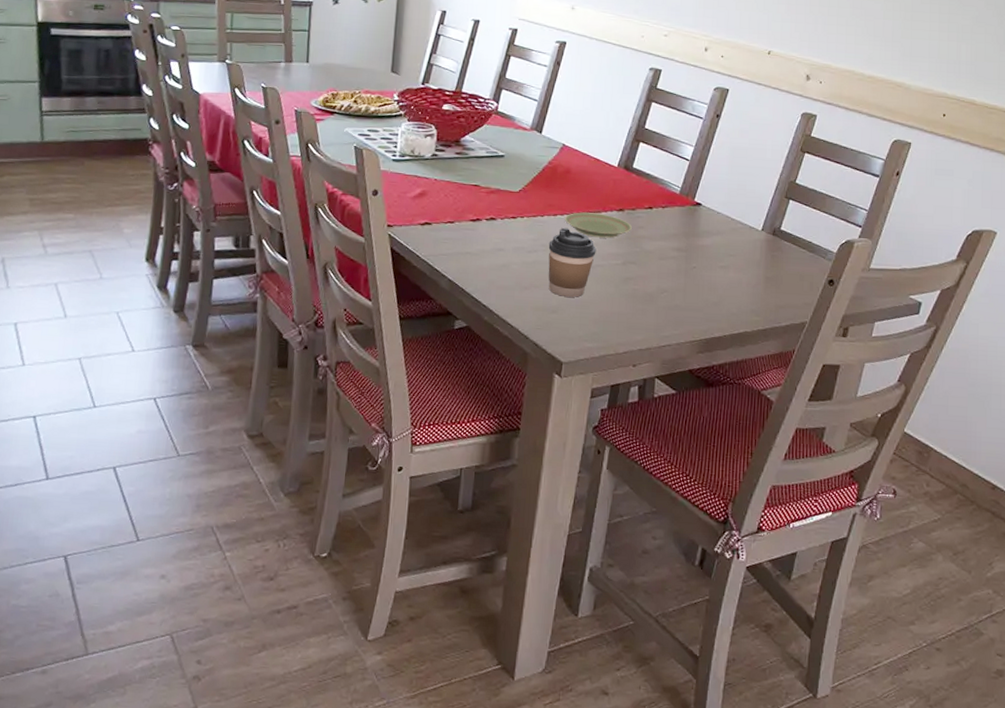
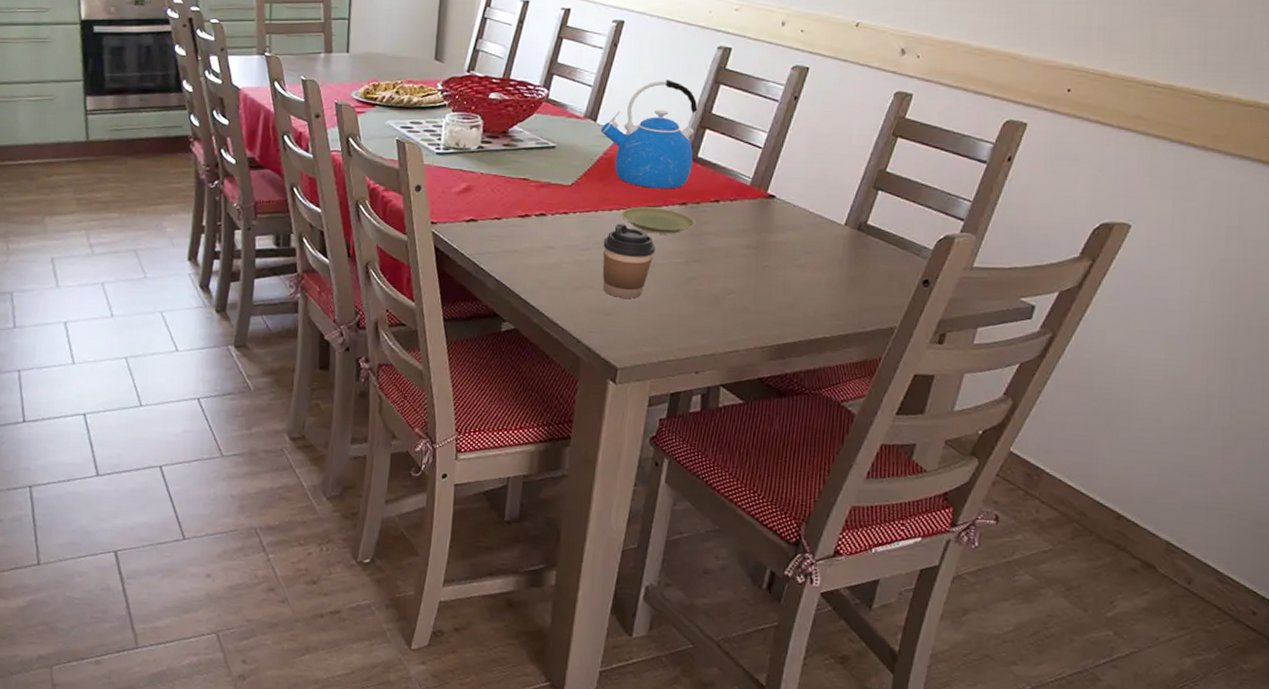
kettle: none [545,96,633,197] -> present [600,80,698,189]

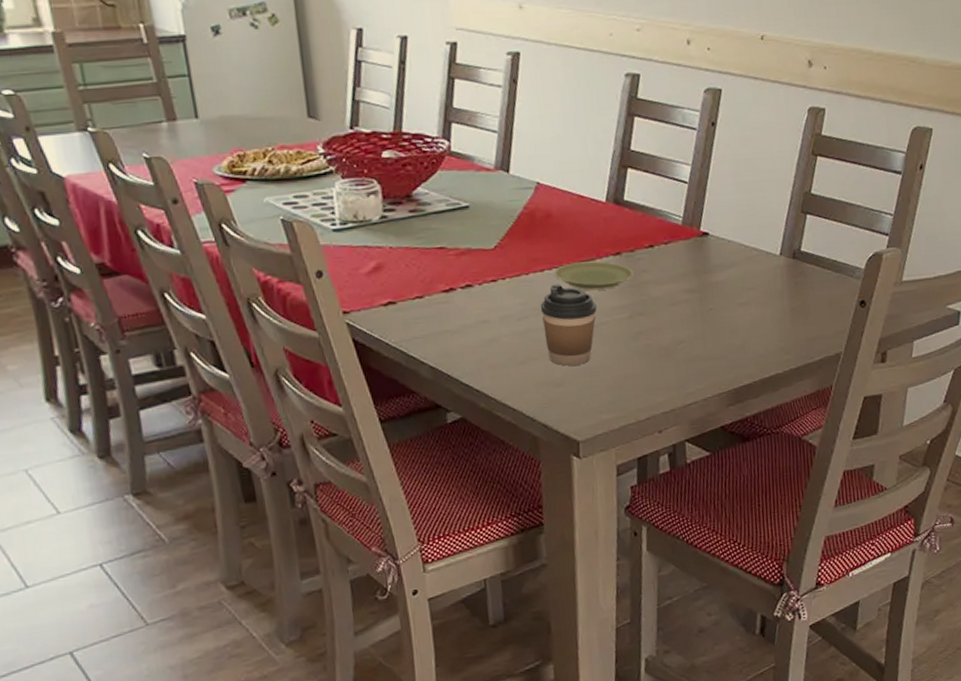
kettle: present [600,80,698,189] -> none [515,116,620,241]

